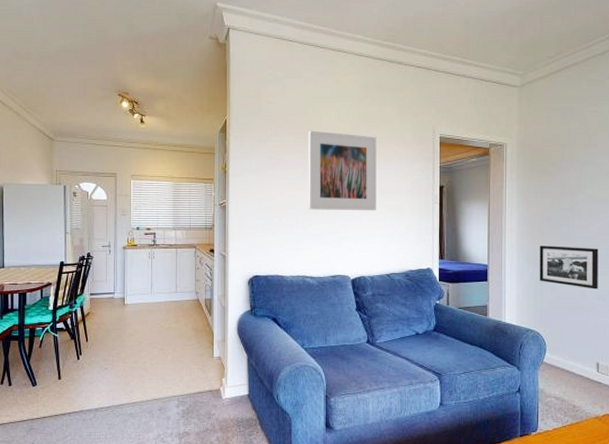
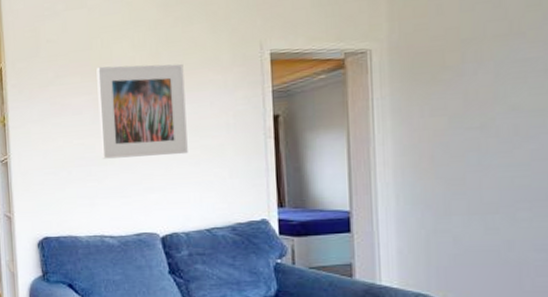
picture frame: present [539,245,598,290] -> none [431,179,535,238]

